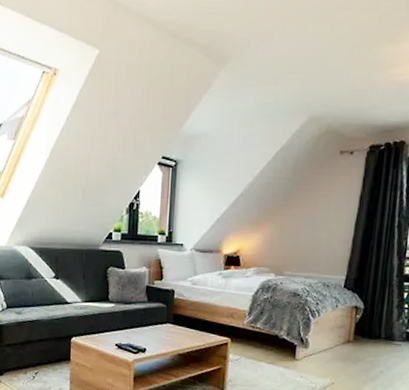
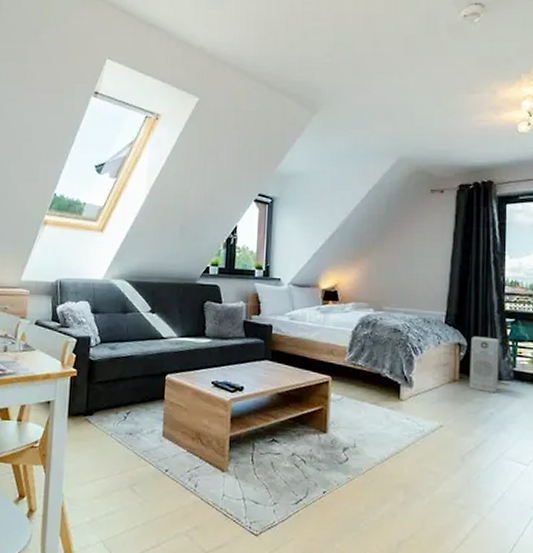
air purifier: none [362,299,396,353] -> present [469,336,499,393]

